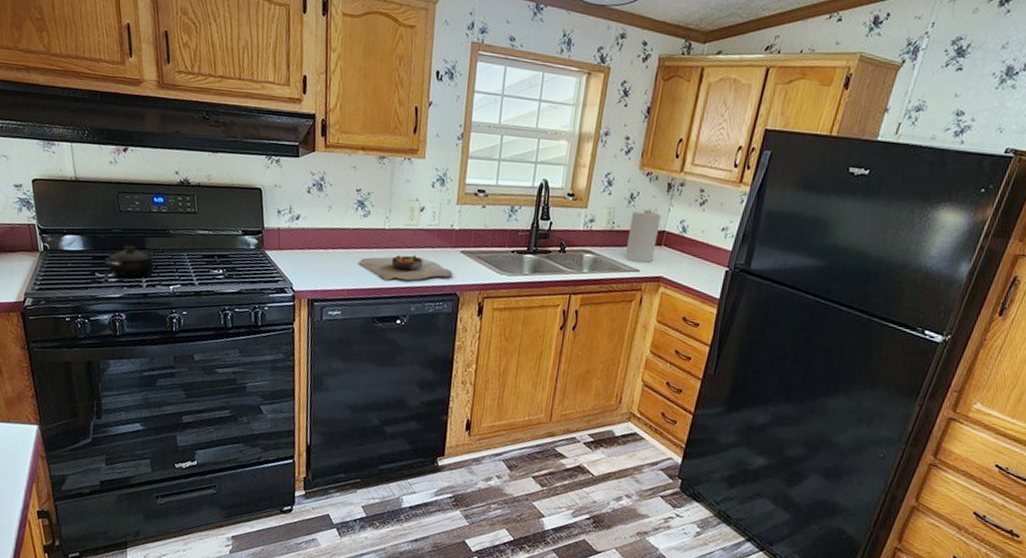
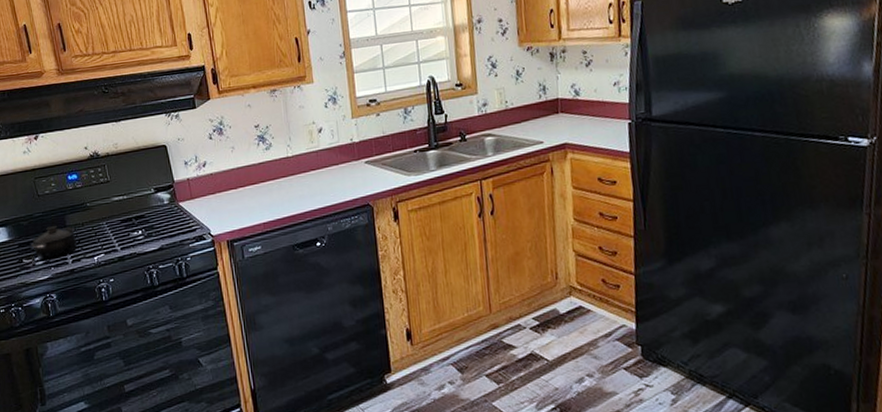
cutting board: present [358,254,453,281] -> none [269,175,362,207]
paper towel holder: present [625,210,661,264] -> none [521,82,554,135]

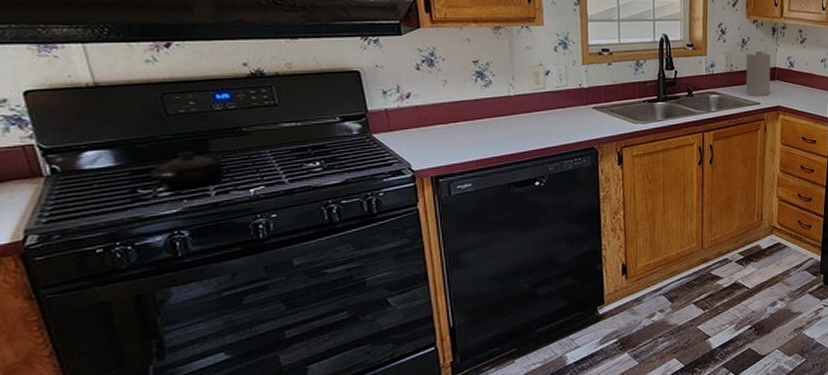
paper towel holder: none [521,82,554,135] -> present [745,52,771,97]

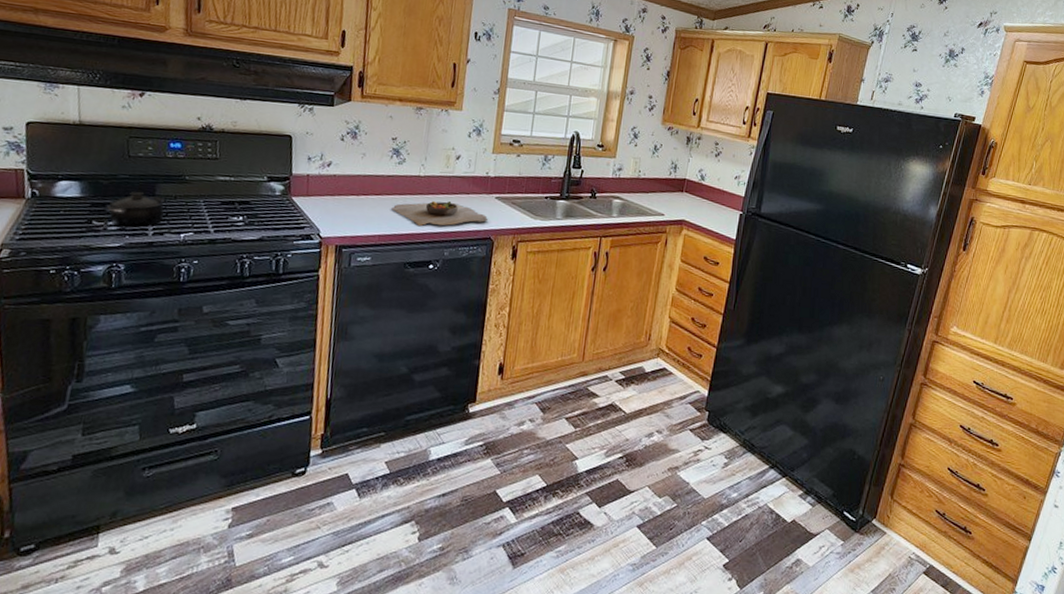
cutting board: none [485,116,588,146] -> present [391,200,488,227]
paper towel holder: present [745,52,771,97] -> none [650,160,682,208]

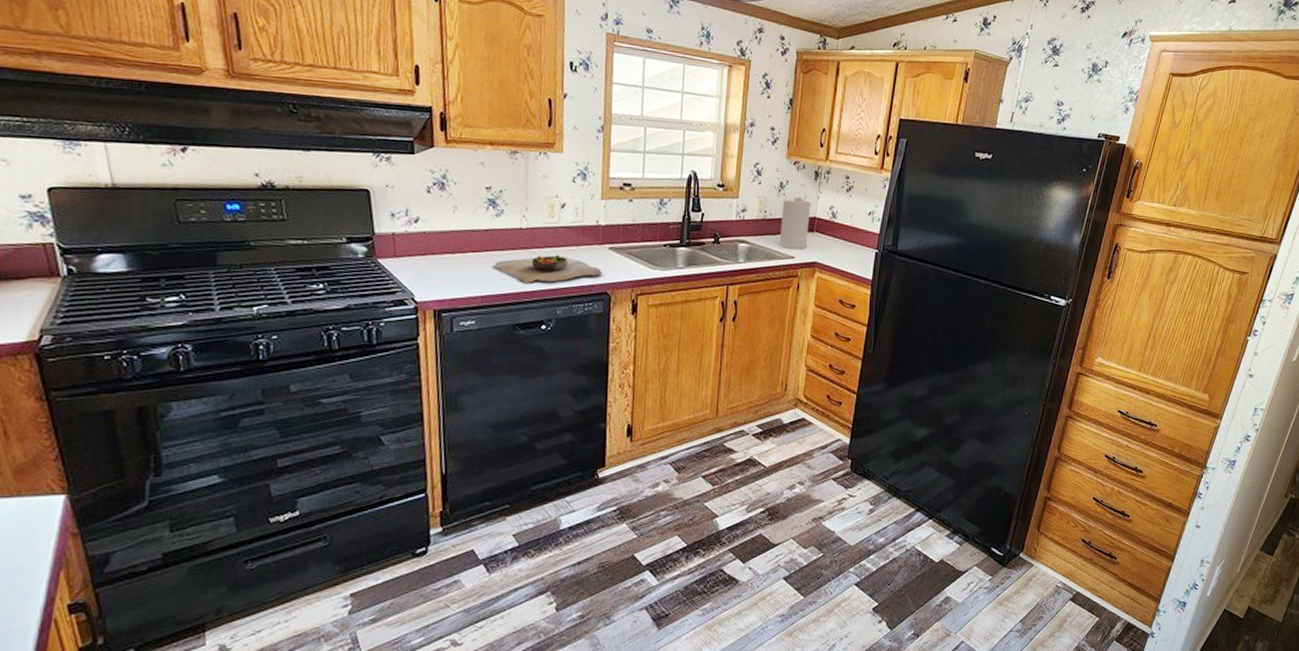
saucepan: present [107,191,165,229] -> none [161,261,230,304]
paper towel holder: none [650,160,682,208] -> present [779,198,811,250]

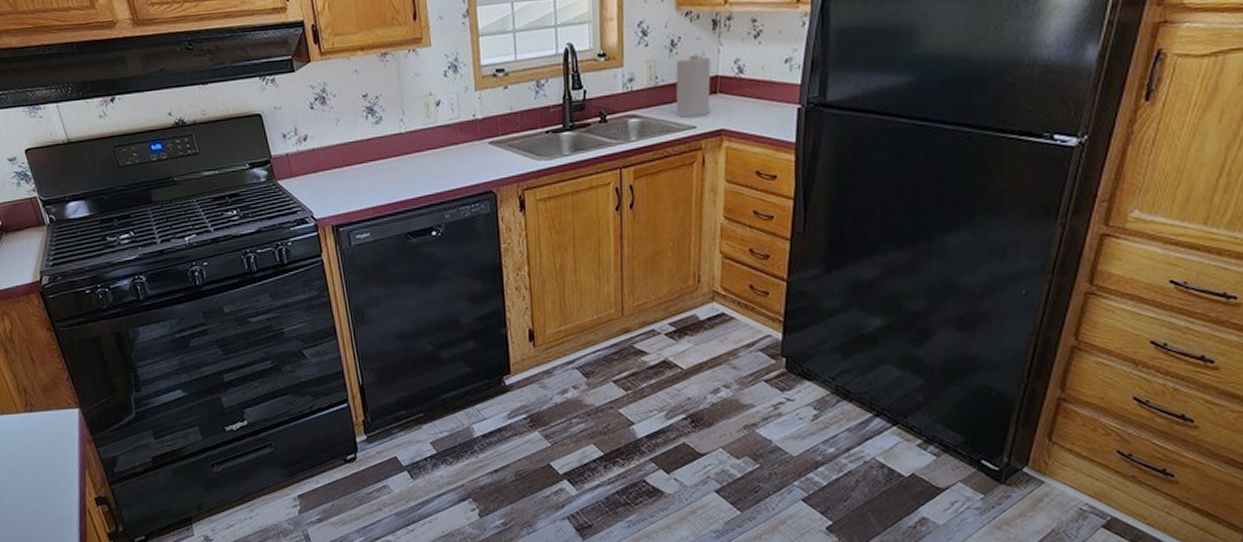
cutting board: present [493,254,602,285] -> none [379,155,485,191]

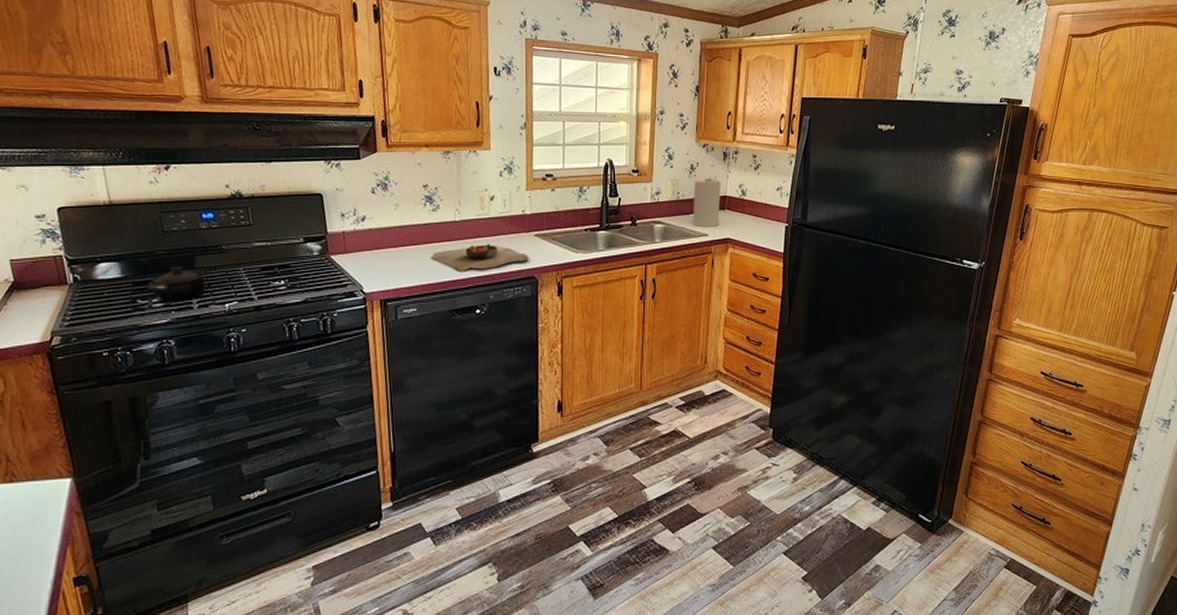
saucepan: none [115,200,165,240] -> present [149,265,206,303]
cutting board: none [379,155,485,191] -> present [431,243,529,273]

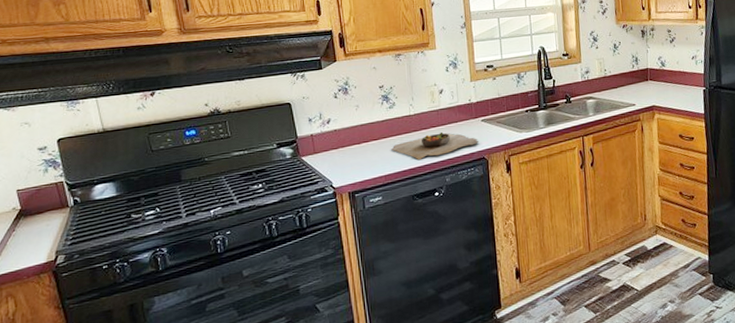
saucepan: present [149,265,206,303] -> none [142,179,192,216]
paper towel holder: present [692,178,721,228] -> none [618,54,644,99]

